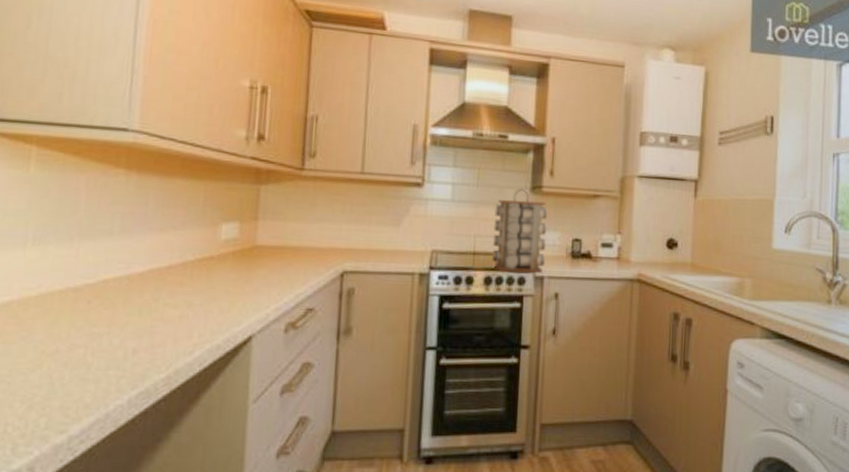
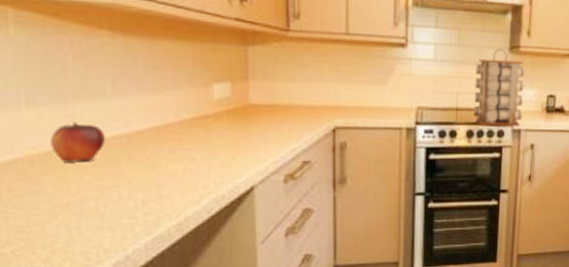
fruit: none [49,262,105,306] -> present [50,121,105,162]

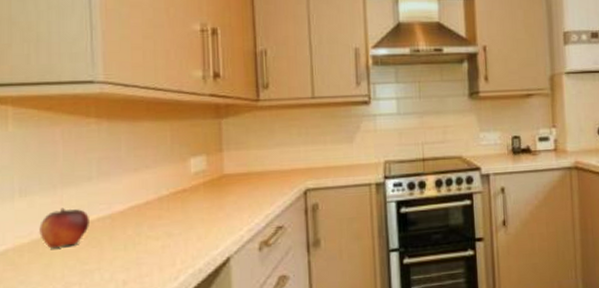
spice rack: present [472,48,525,127] -> none [438,95,490,174]

